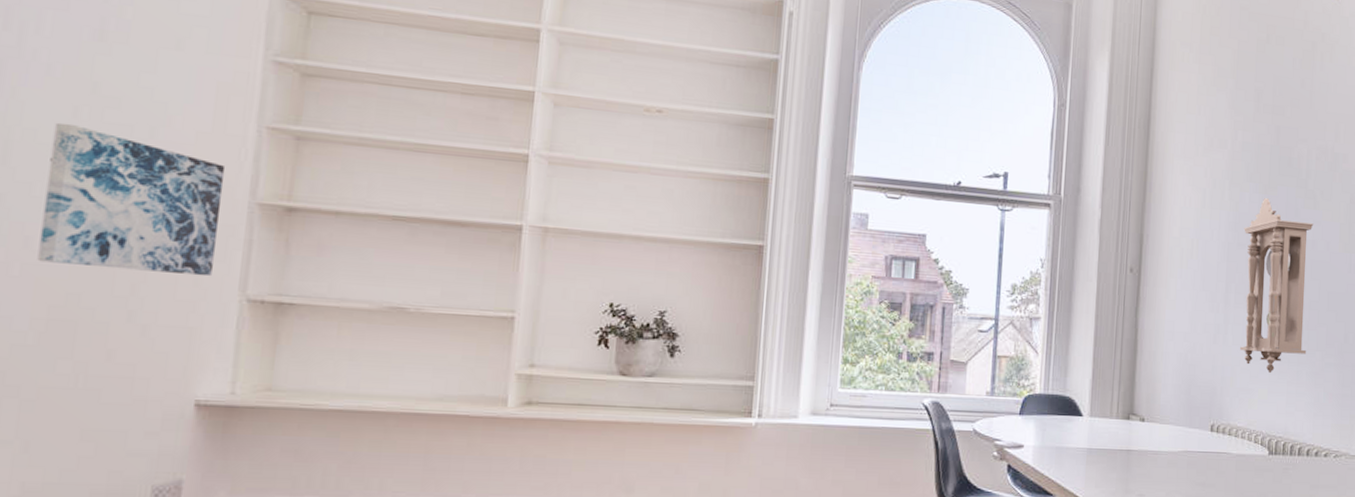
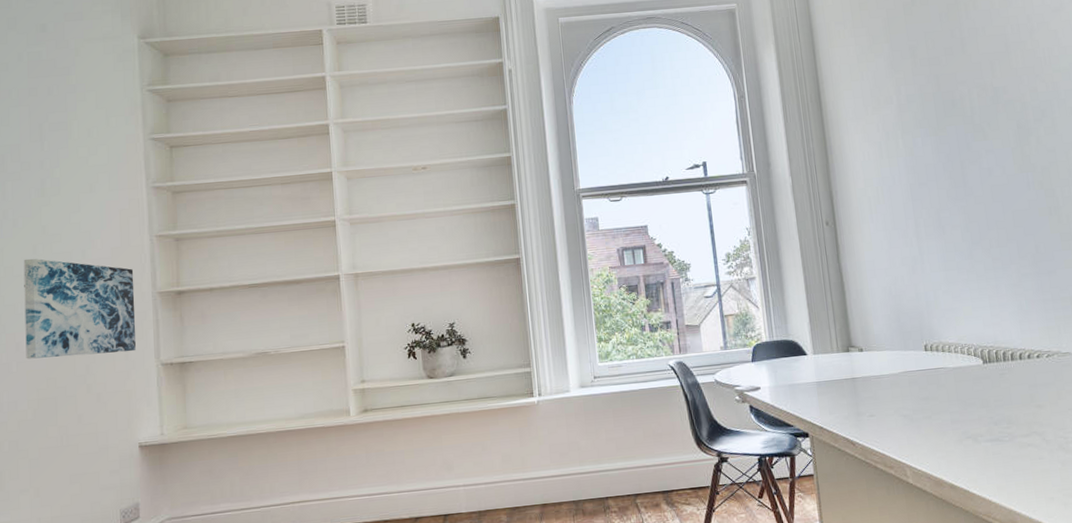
pendulum clock: present [1240,198,1314,373] -> none [922,139,1002,291]

